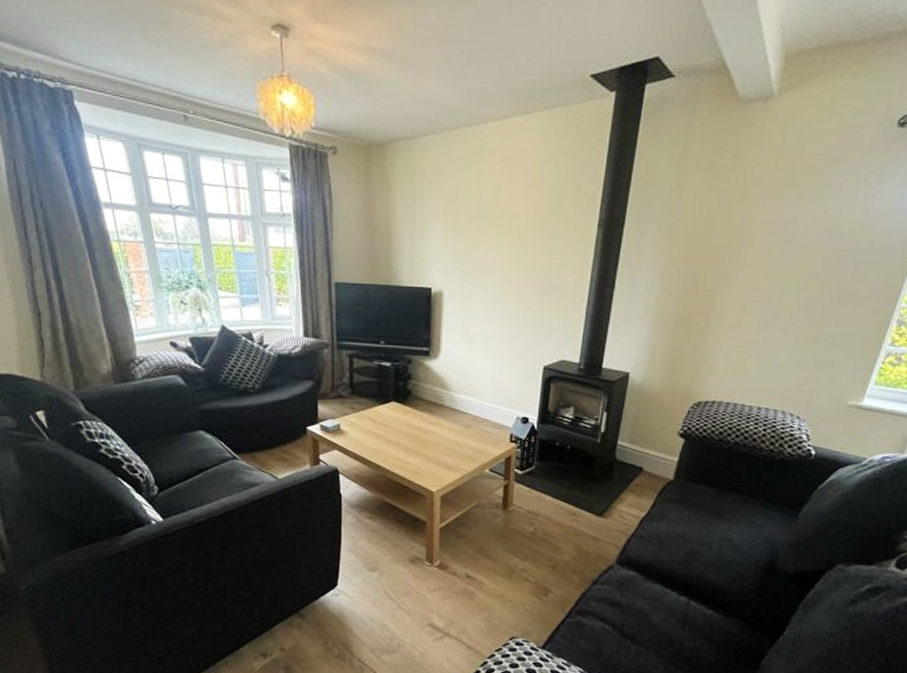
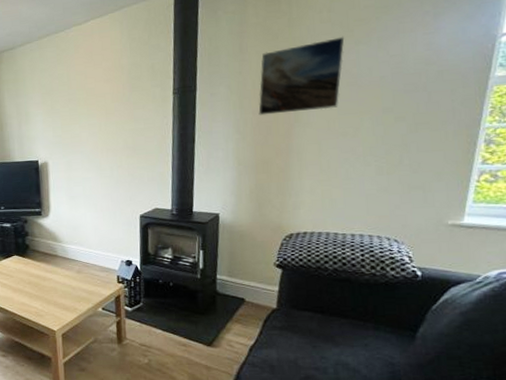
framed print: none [687,186,788,268] -> present [258,37,345,116]

